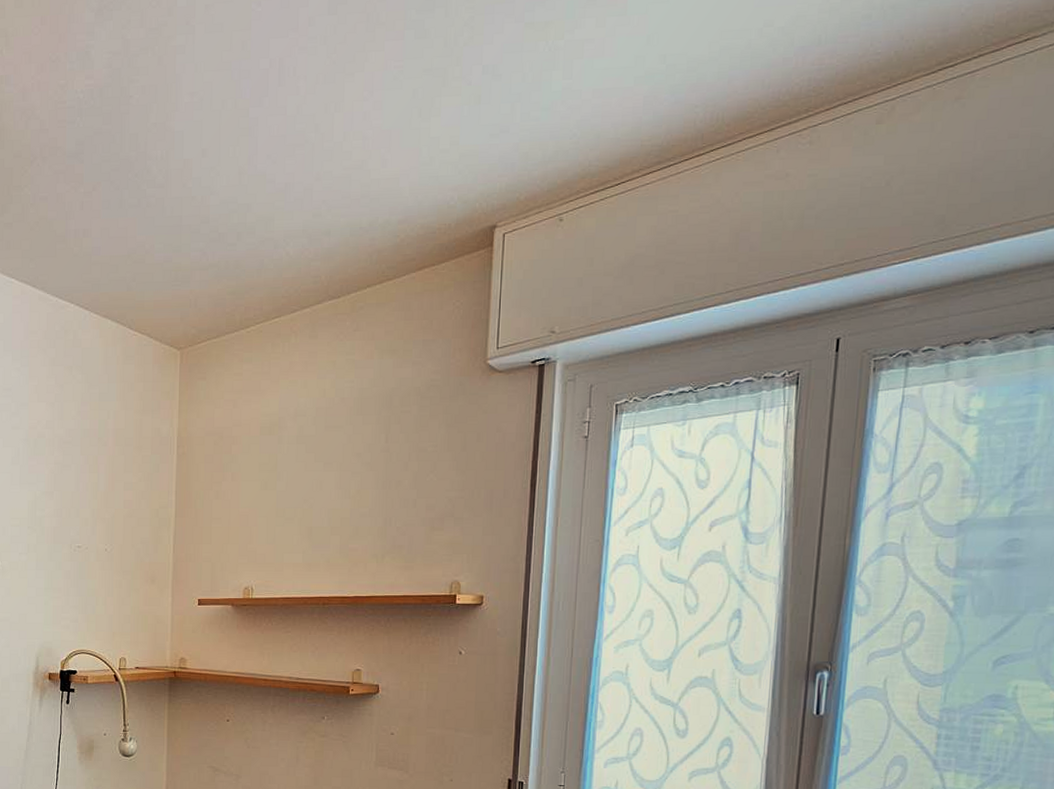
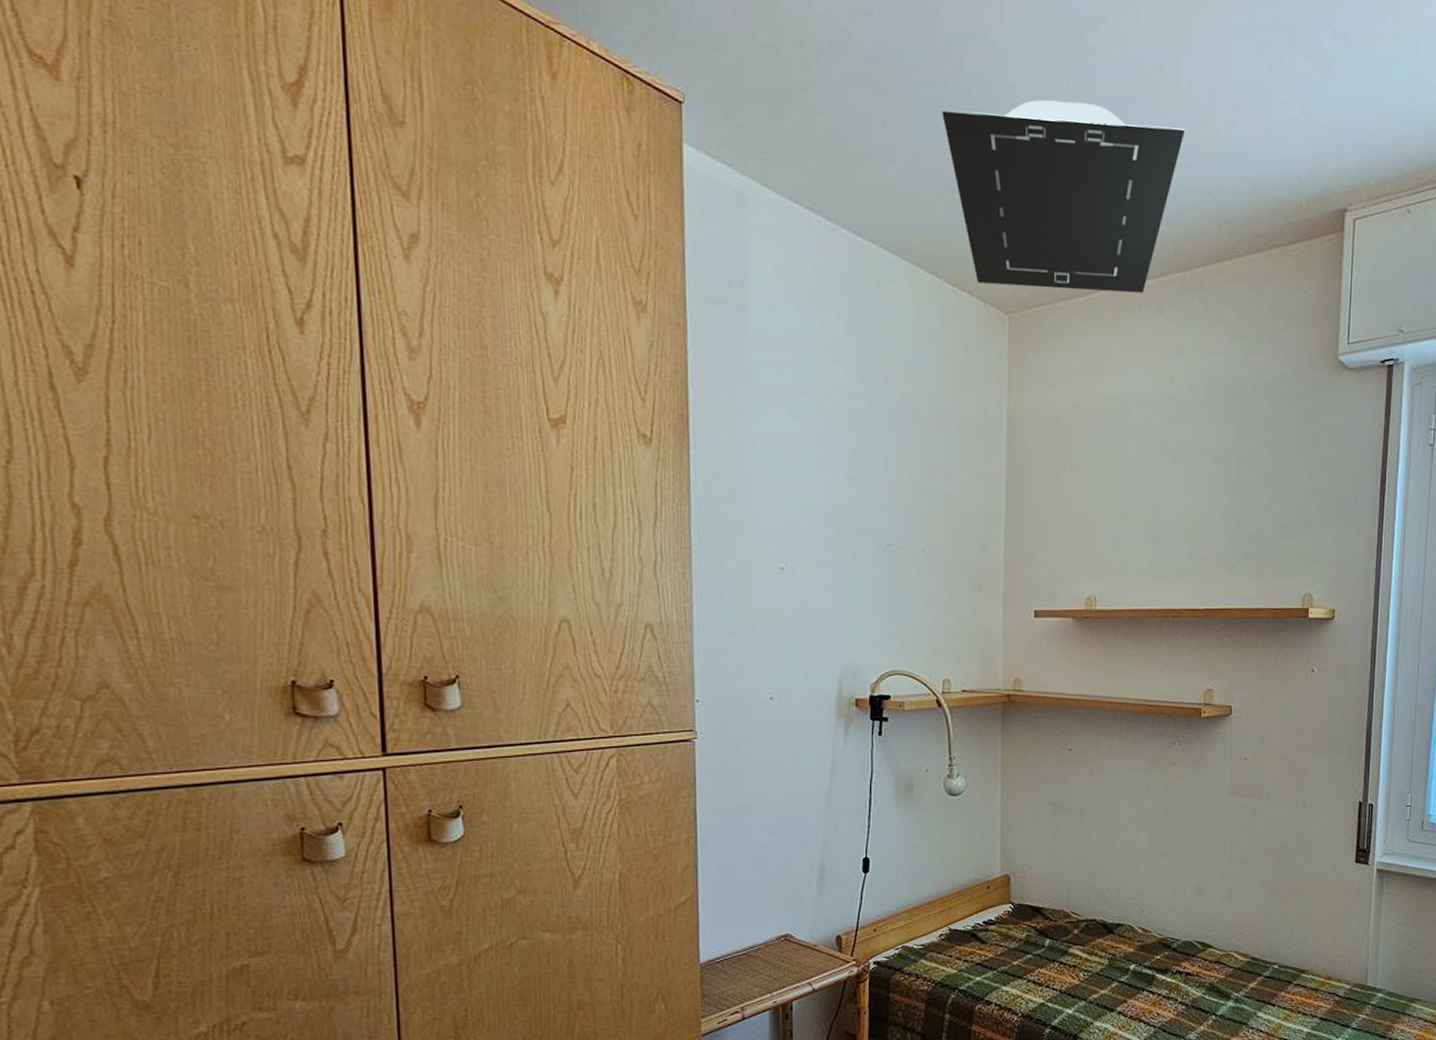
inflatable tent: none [128,166,340,326] -> present [942,99,1186,293]

